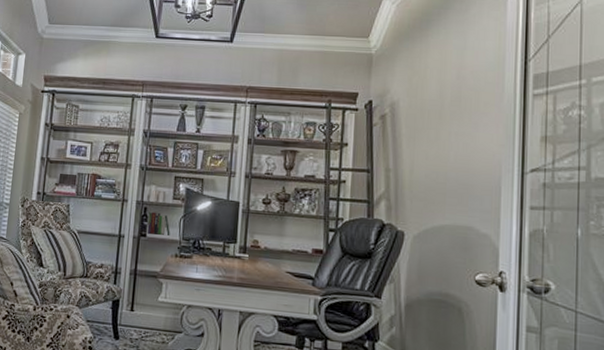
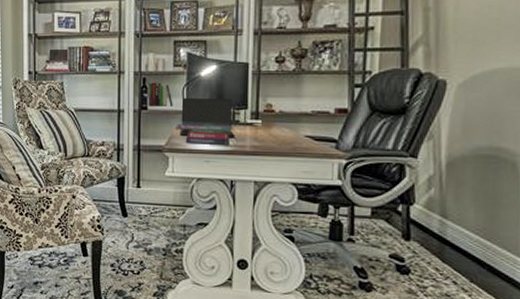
books: none [172,250,222,276] -> present [177,121,232,145]
laptop: none [174,229,225,270] -> present [179,98,235,138]

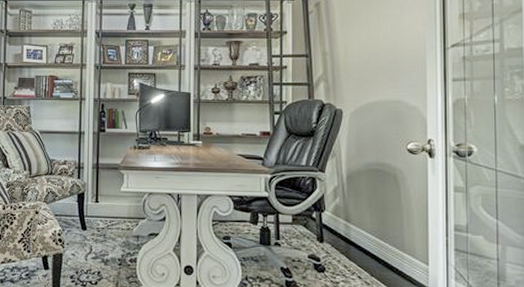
books: present [177,121,232,145] -> none [131,142,178,163]
laptop: present [179,98,235,138] -> none [133,122,181,157]

